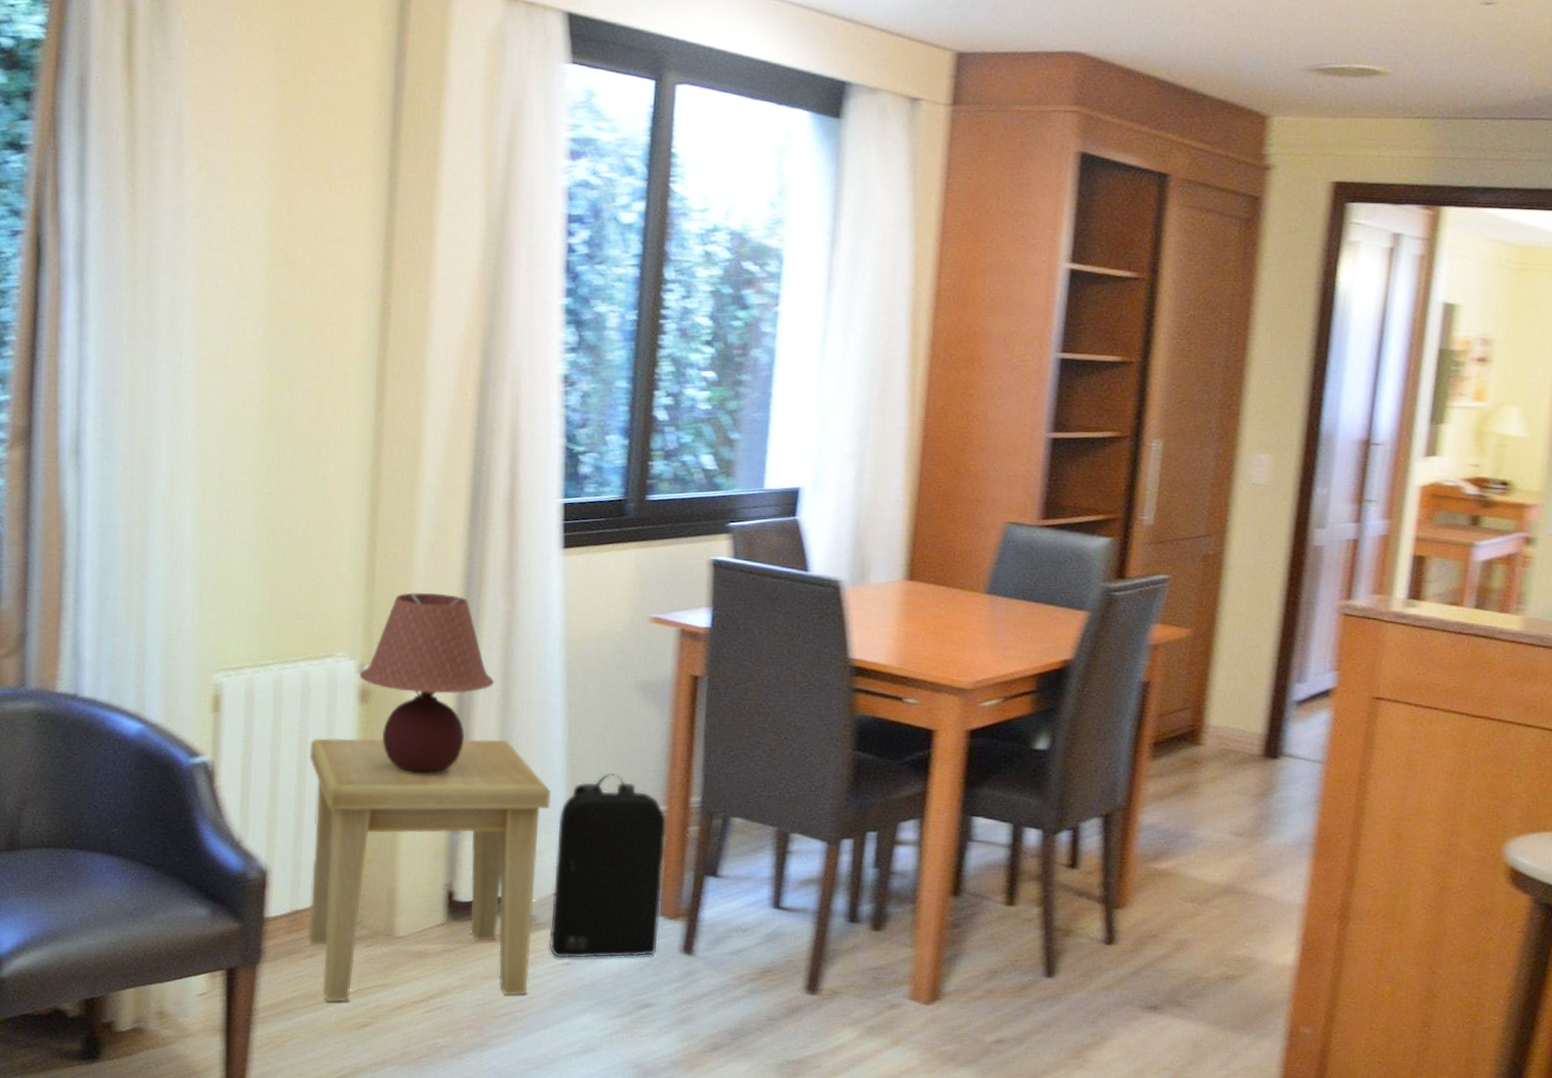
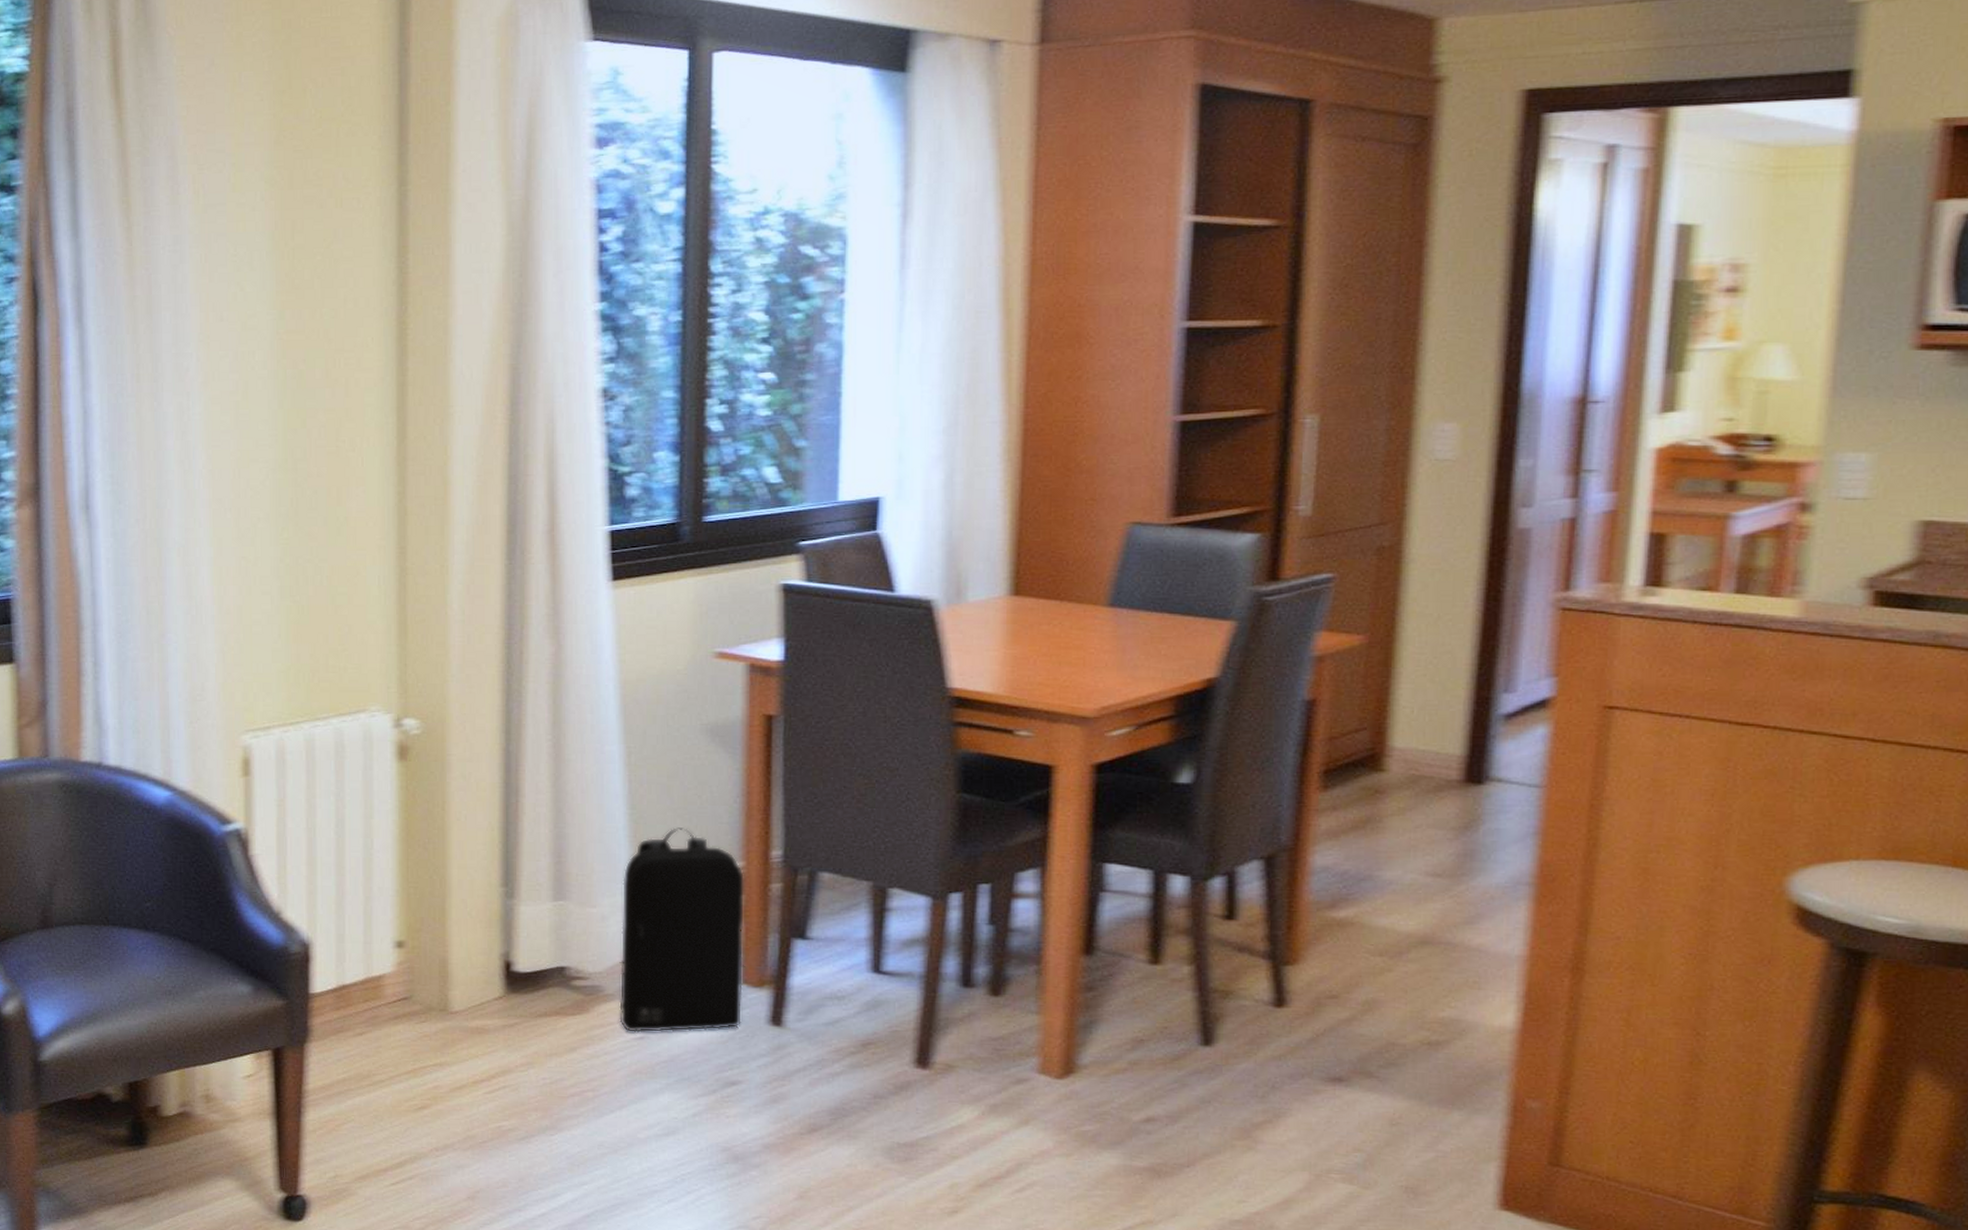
side table: present [308,738,552,1002] -> none [348,794,614,1083]
table lamp: present [359,592,495,773] -> none [396,638,544,833]

